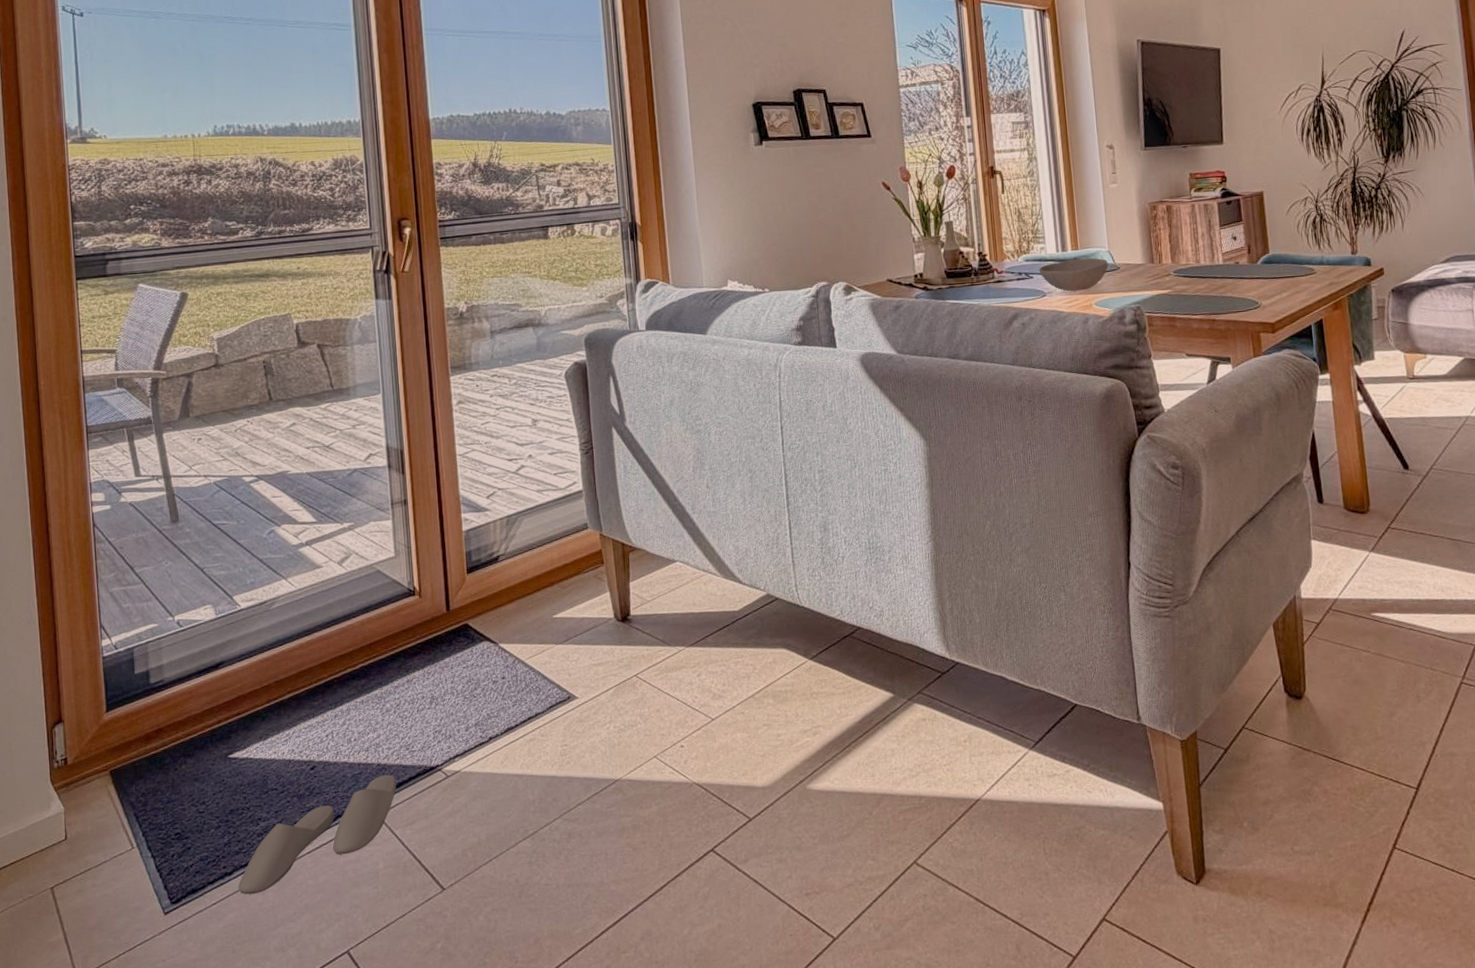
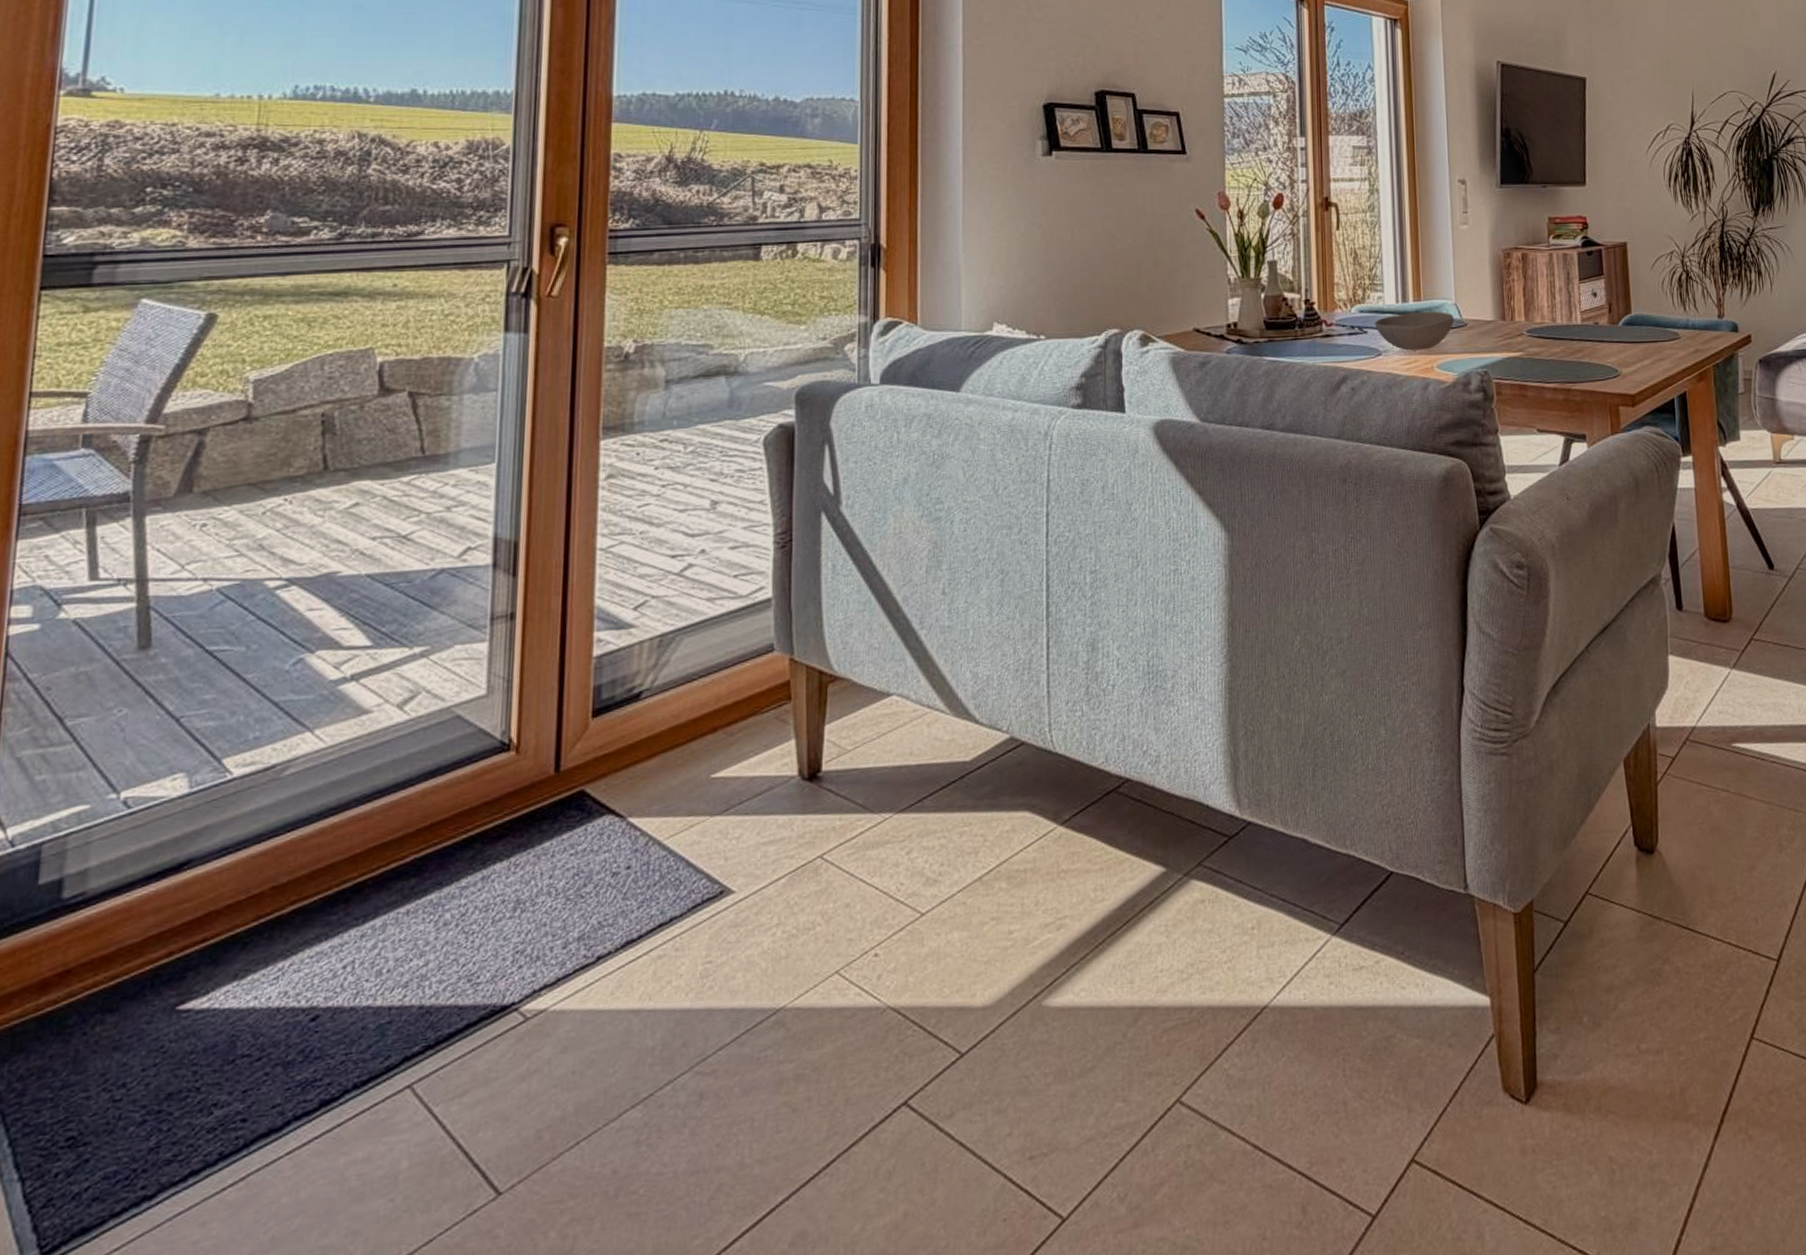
slippers: present [238,774,397,895] -> none [161,1021,446,1230]

